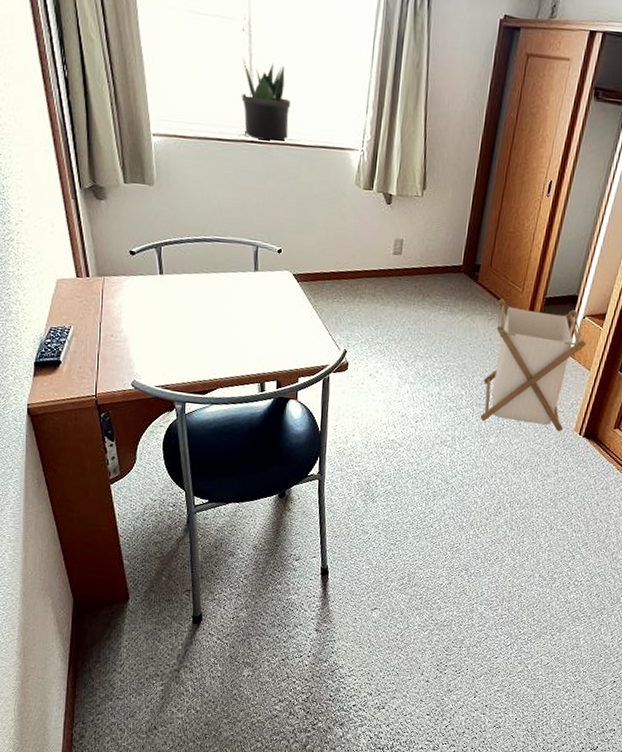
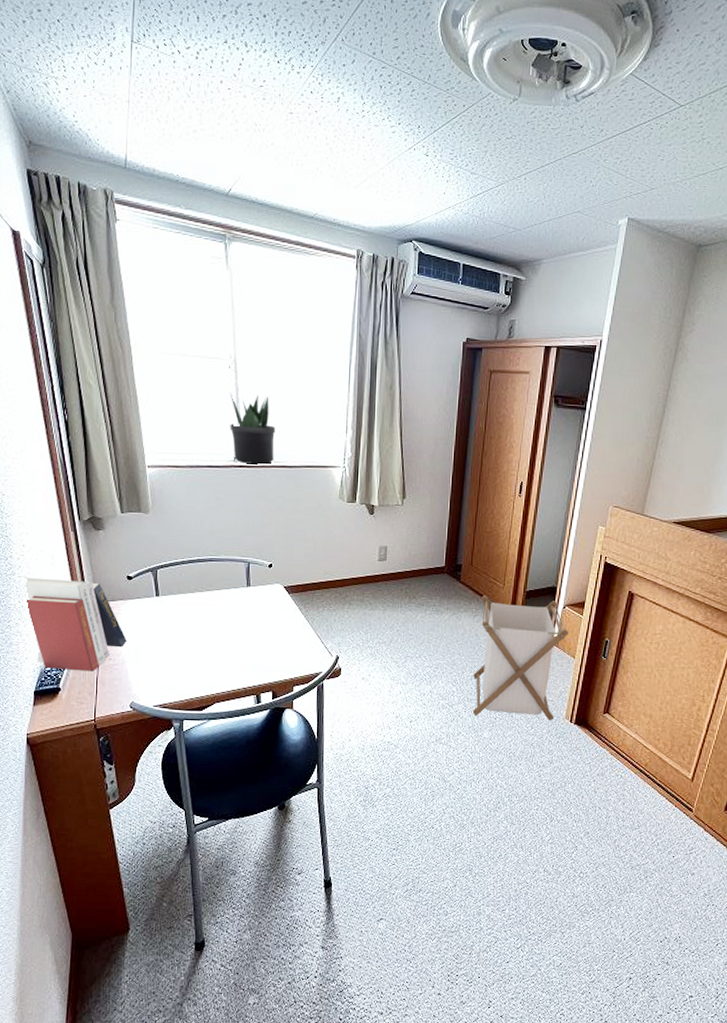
books: none [24,244,129,347] -> present [25,577,127,671]

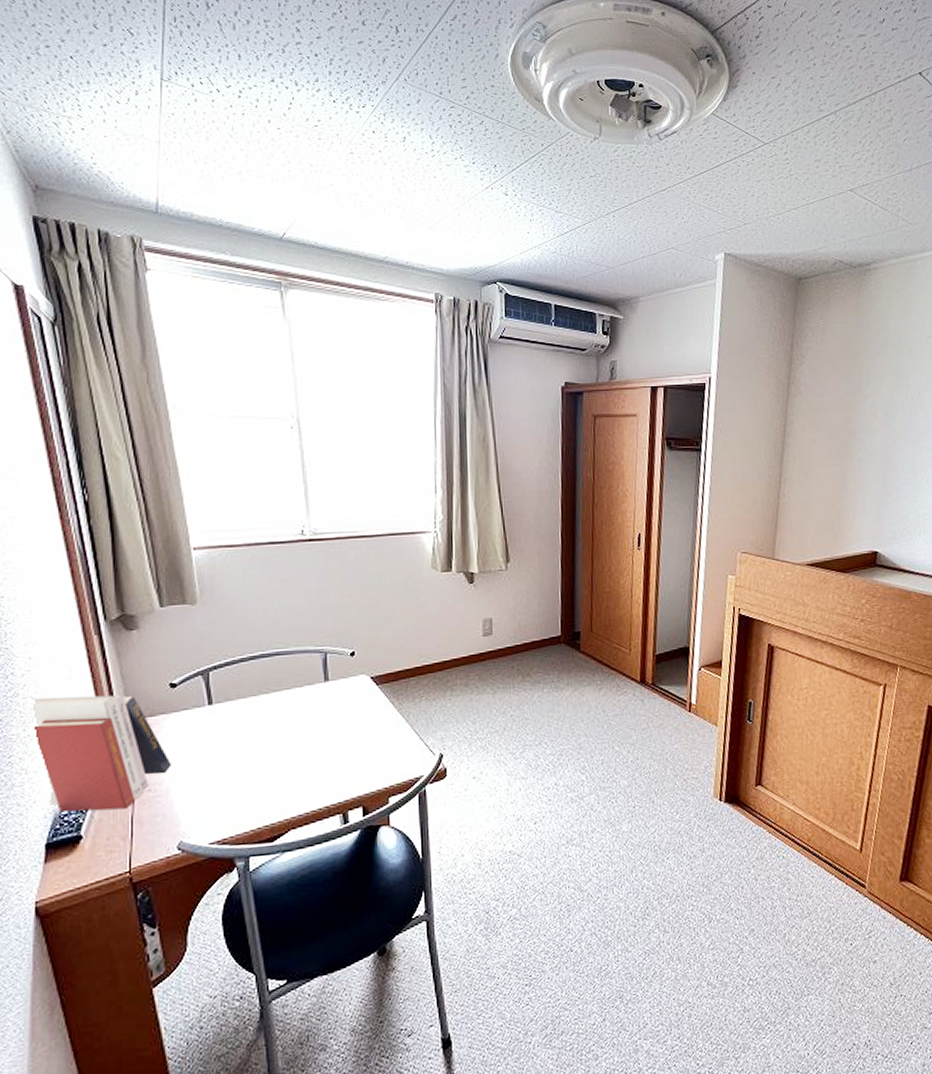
planter: present [229,392,276,465] -> none [293,456,352,537]
laundry basket: present [472,595,569,720] -> none [604,663,708,806]

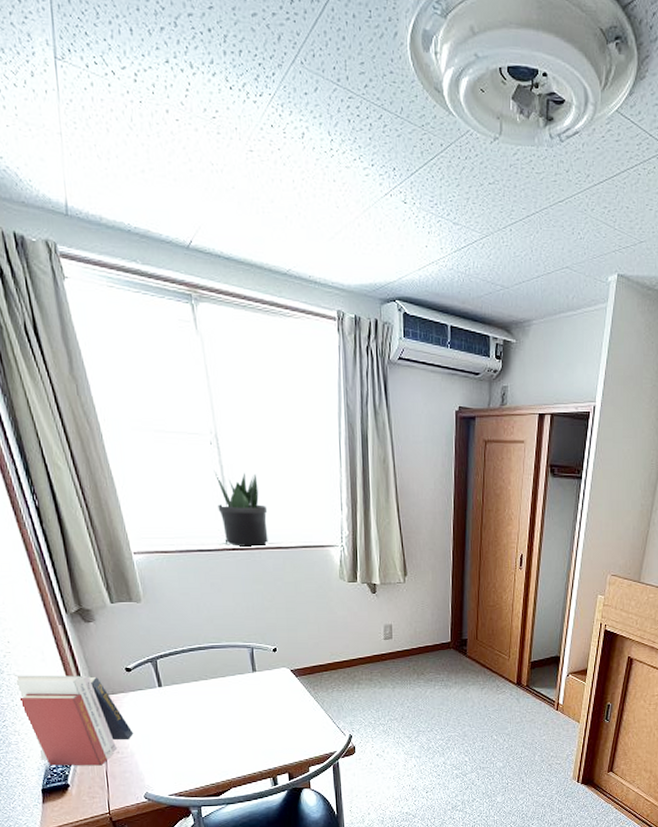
planter: none [293,456,352,537] -> present [214,470,268,547]

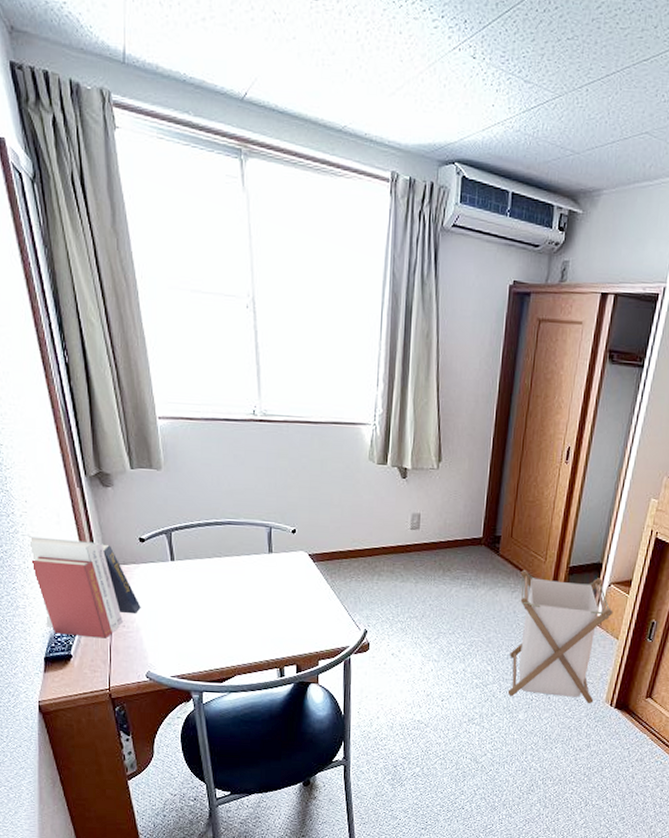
planter: present [214,470,268,547] -> none [248,336,300,420]
laundry basket: none [484,667,573,782] -> present [507,569,613,703]

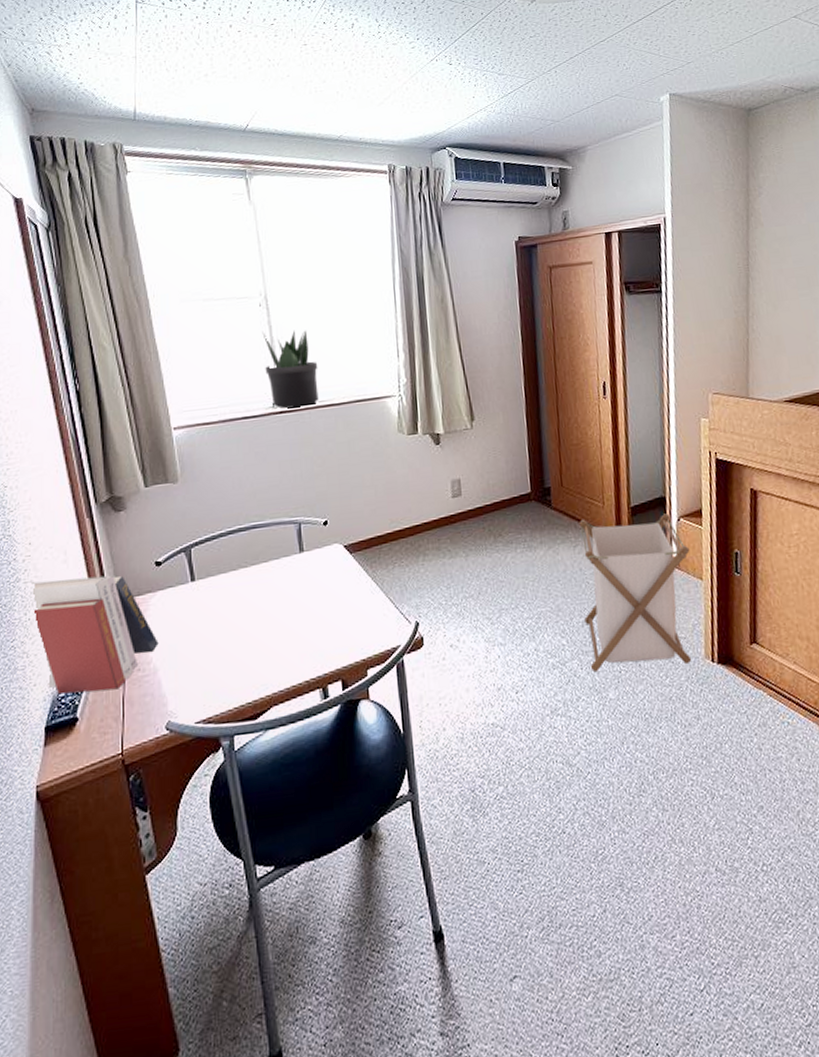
planter: none [248,336,300,420] -> present [262,330,319,409]

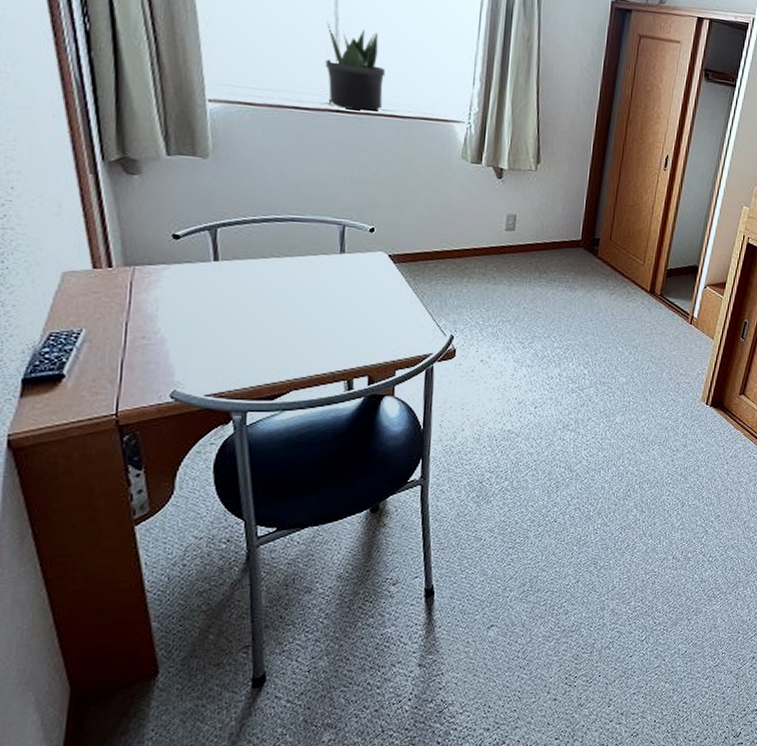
books: present [32,575,159,695] -> none [12,230,169,353]
laundry basket: present [579,513,692,672] -> none [604,272,709,403]

